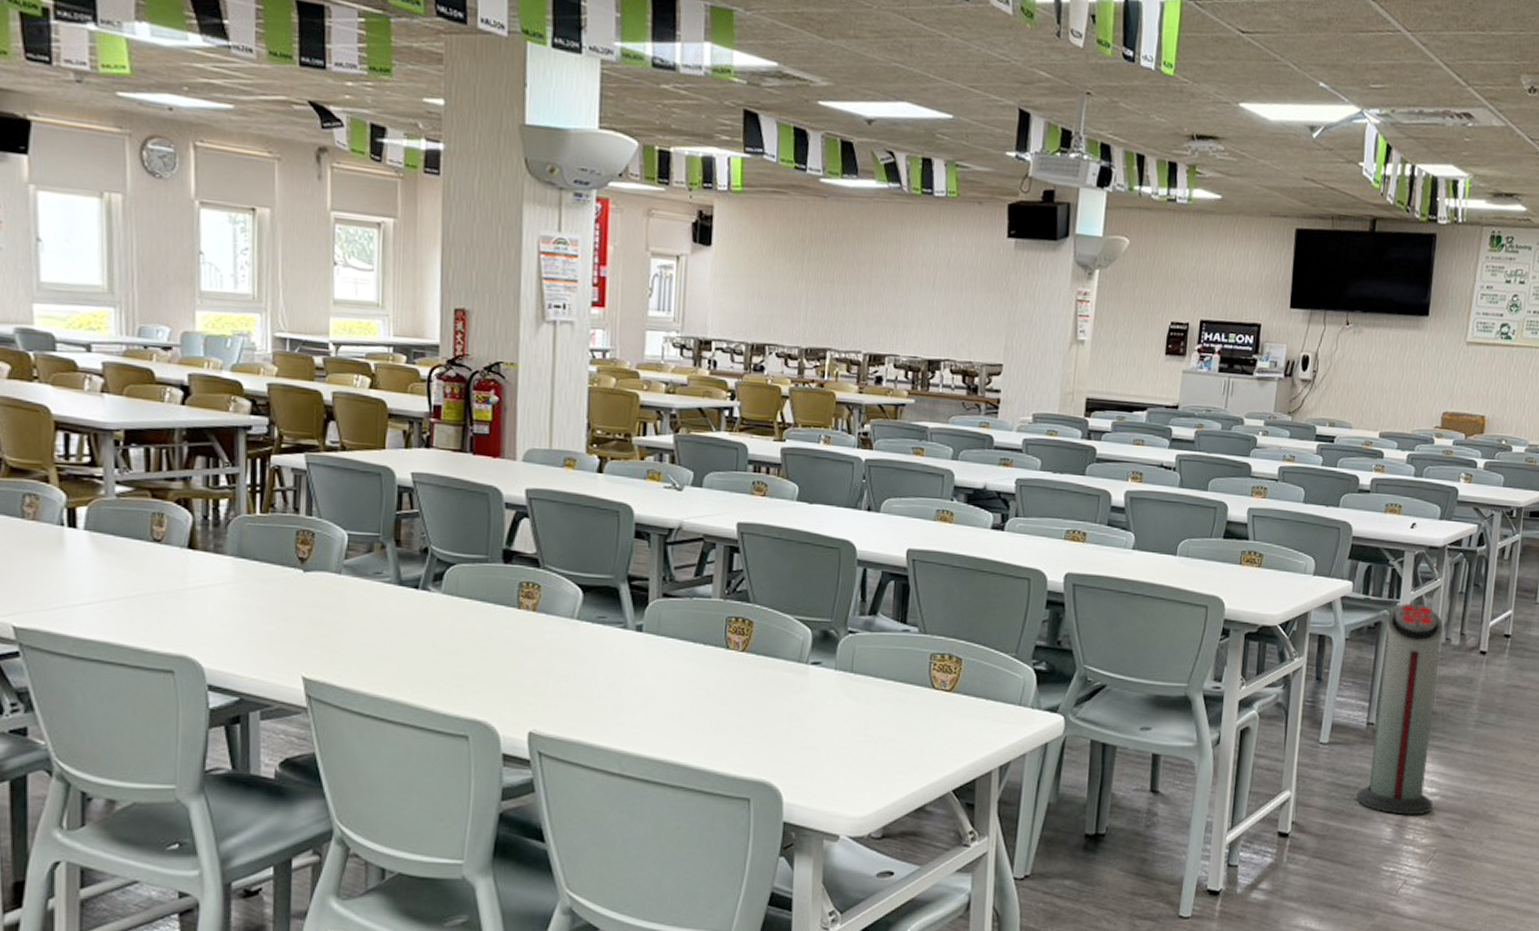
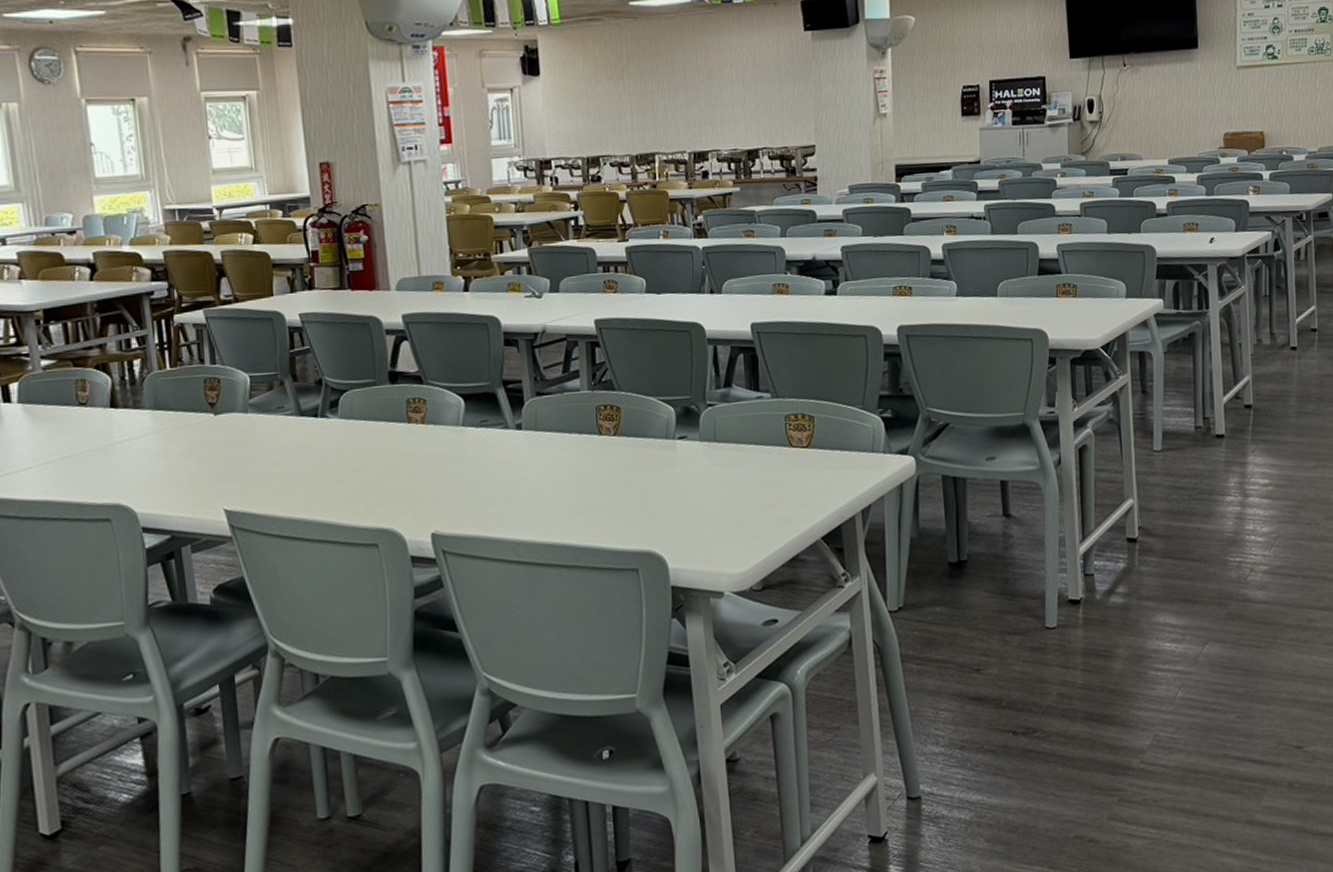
air purifier: present [1356,603,1444,815] -> none [1194,311,1268,508]

